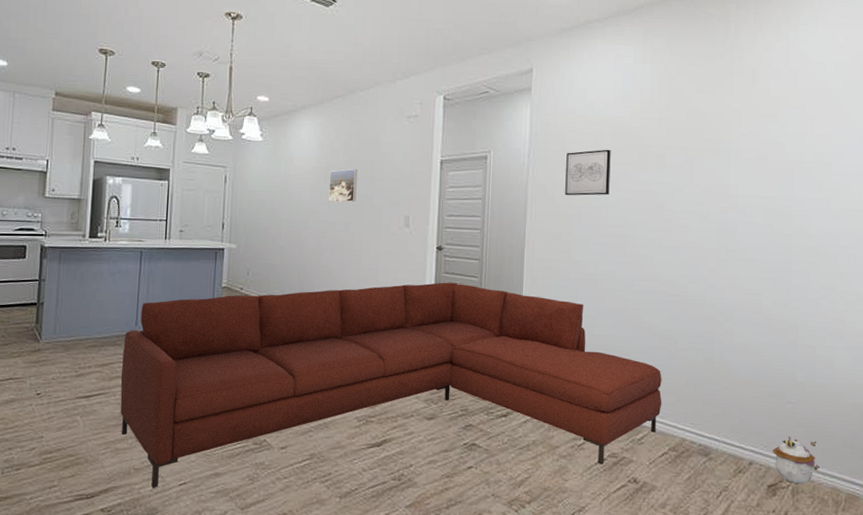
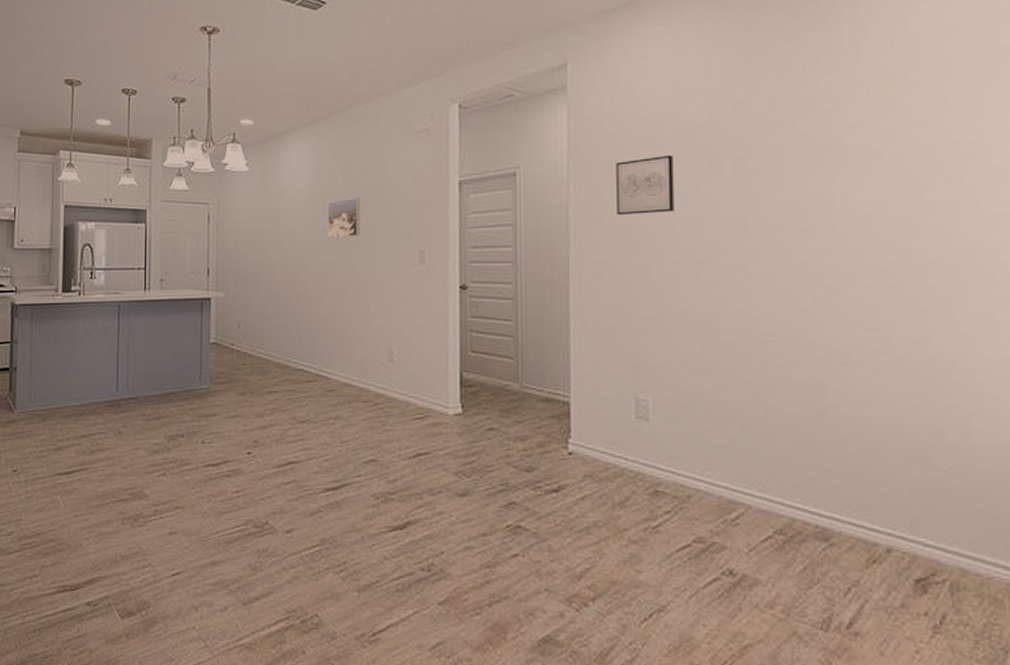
sofa: present [120,282,662,489] -> none [102,328,761,580]
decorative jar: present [772,435,821,485] -> none [918,513,989,579]

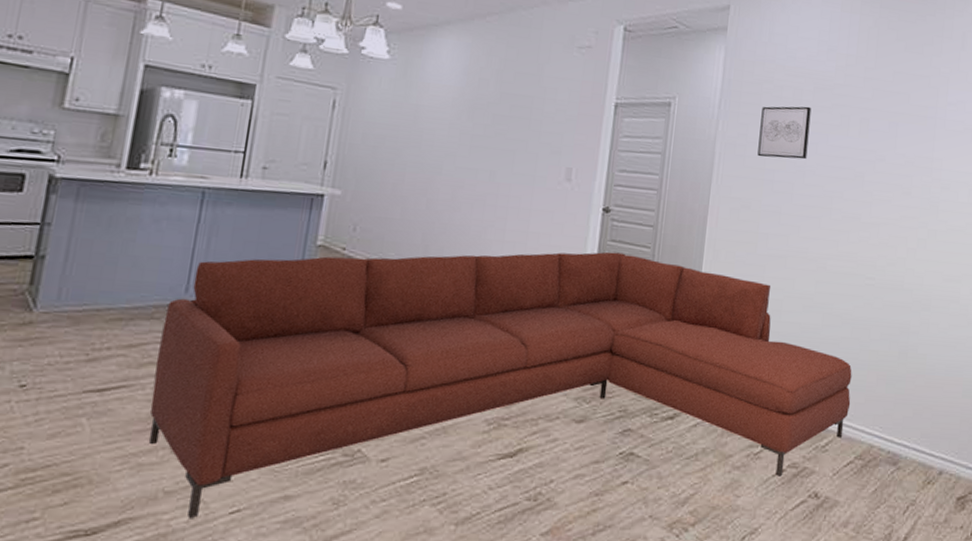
sofa: none [102,328,761,580] -> present [148,251,852,519]
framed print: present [327,198,360,238] -> none [470,104,511,146]

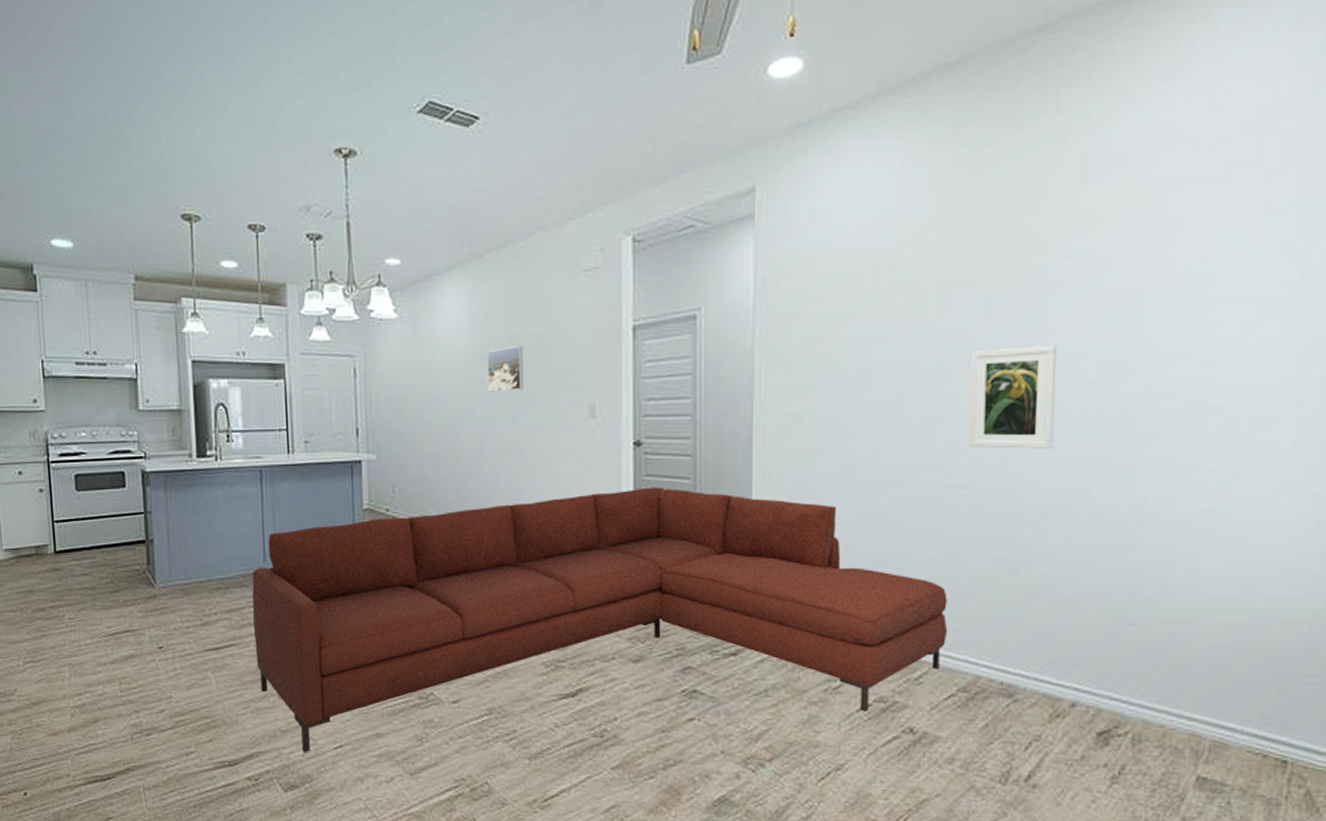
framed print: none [470,104,511,146] -> present [487,346,524,392]
wall art: present [757,106,812,160] -> none [806,292,871,362]
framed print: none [876,167,942,253] -> present [969,346,1058,449]

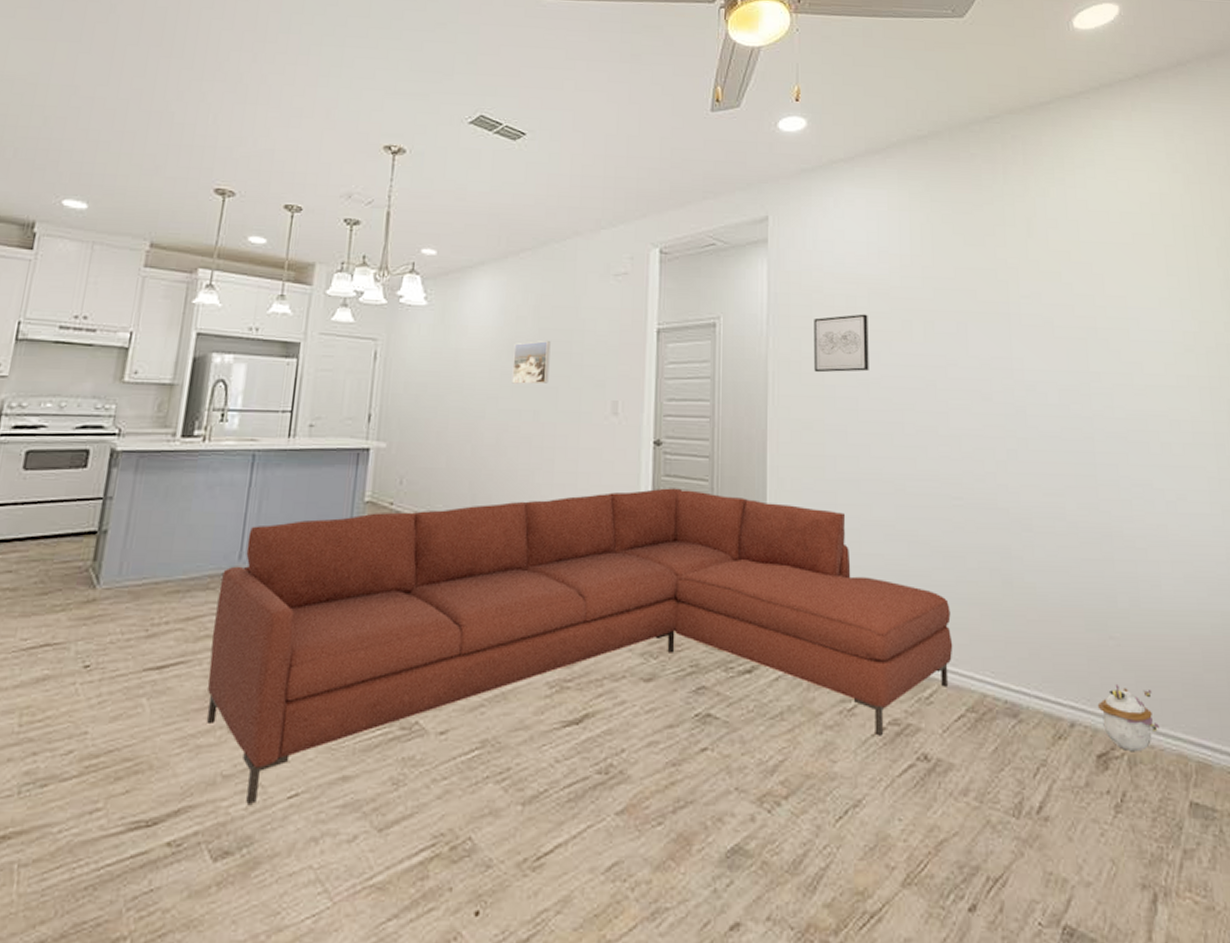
wall art: none [806,292,871,362] -> present [814,314,869,373]
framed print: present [969,346,1058,449] -> none [954,371,1029,464]
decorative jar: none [1104,667,1174,731] -> present [1097,683,1160,752]

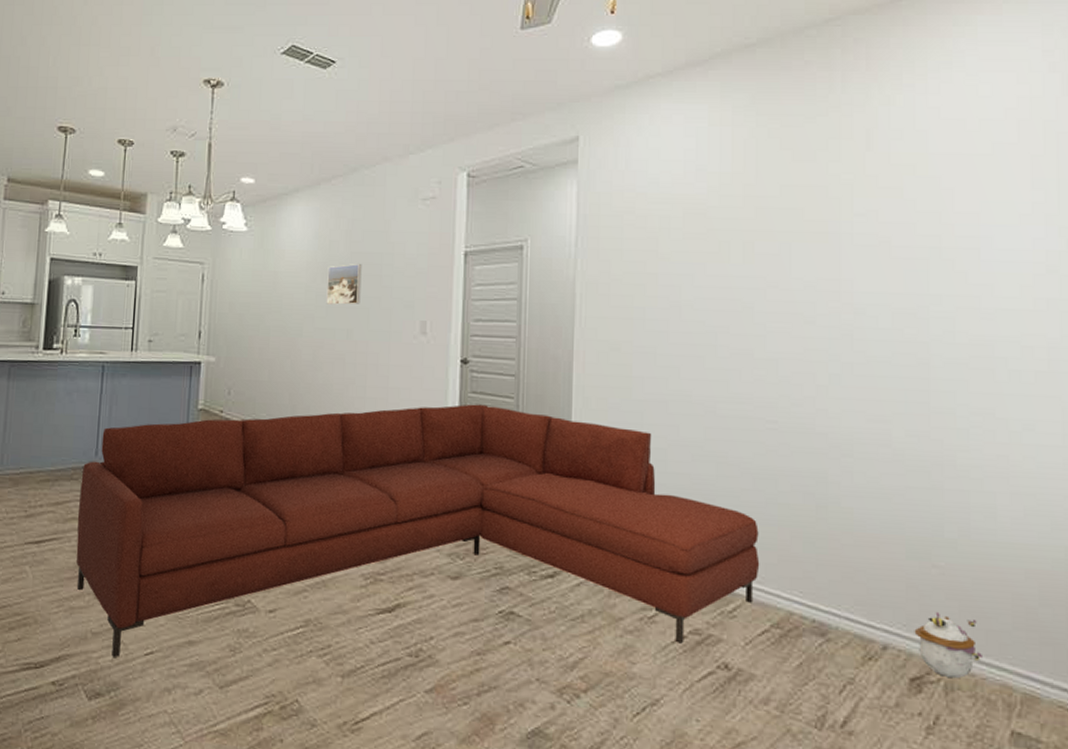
wall art: present [814,314,869,373] -> none [624,235,682,295]

